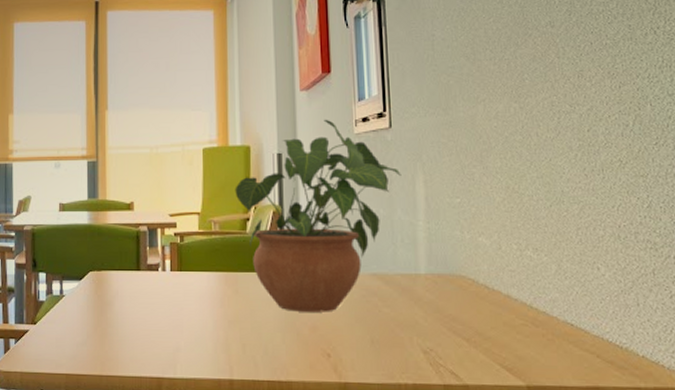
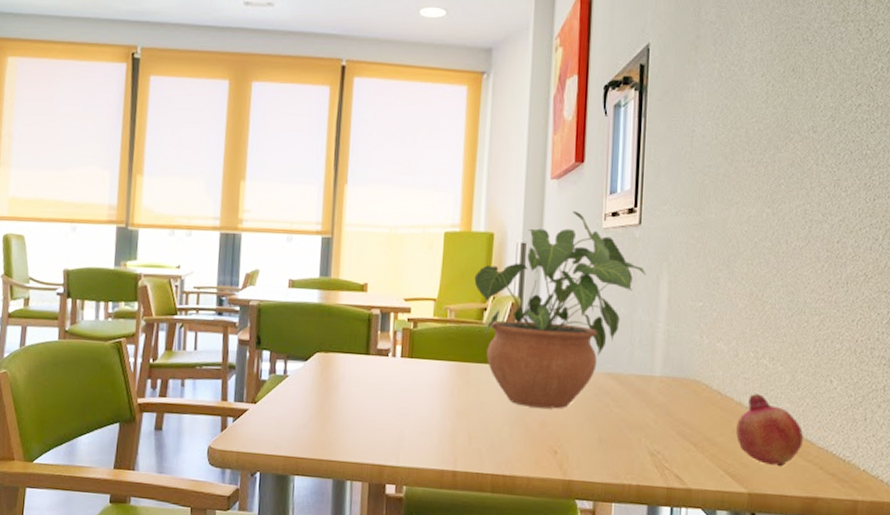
fruit: none [507,285,578,358] -> present [736,394,804,467]

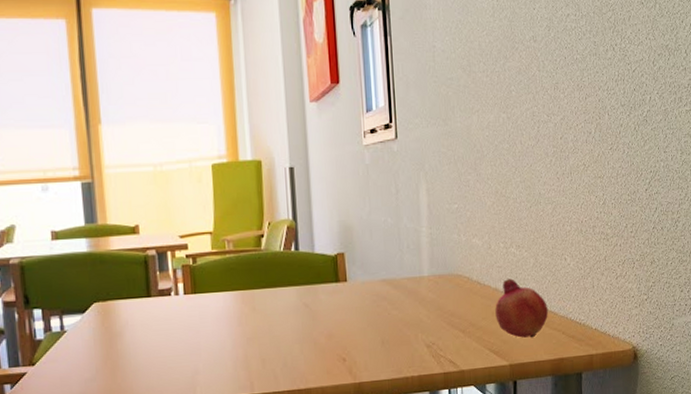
potted plant: present [474,210,646,409] -> none [247,131,407,323]

